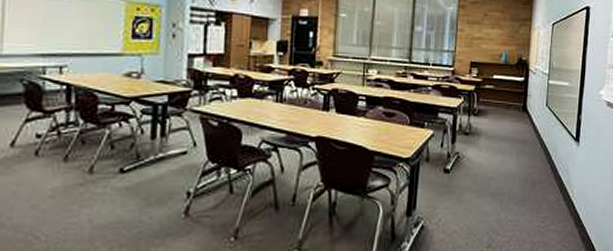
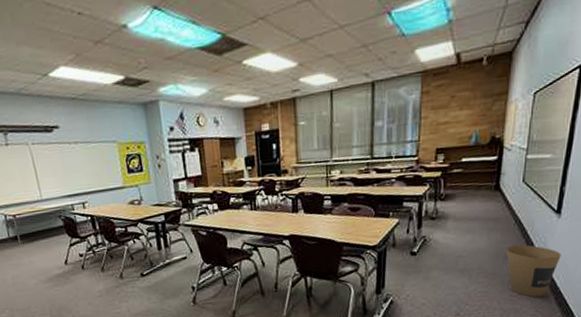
trash can: none [534,171,582,230] -> present [507,245,561,298]

